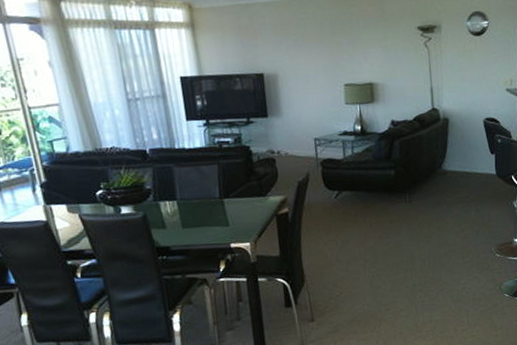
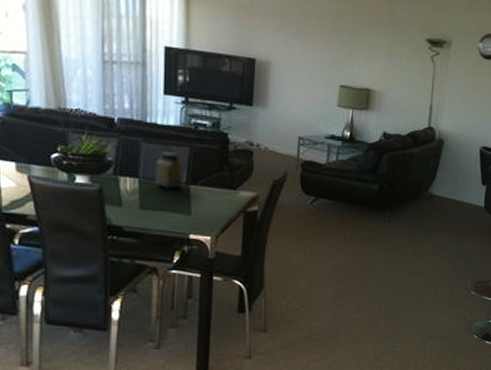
jar: none [189,171,216,207] -> present [155,151,183,190]

